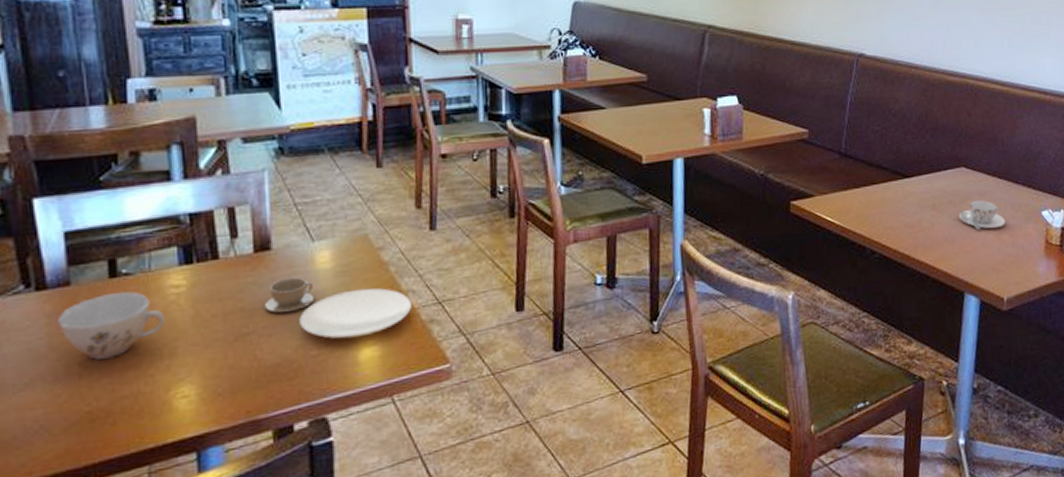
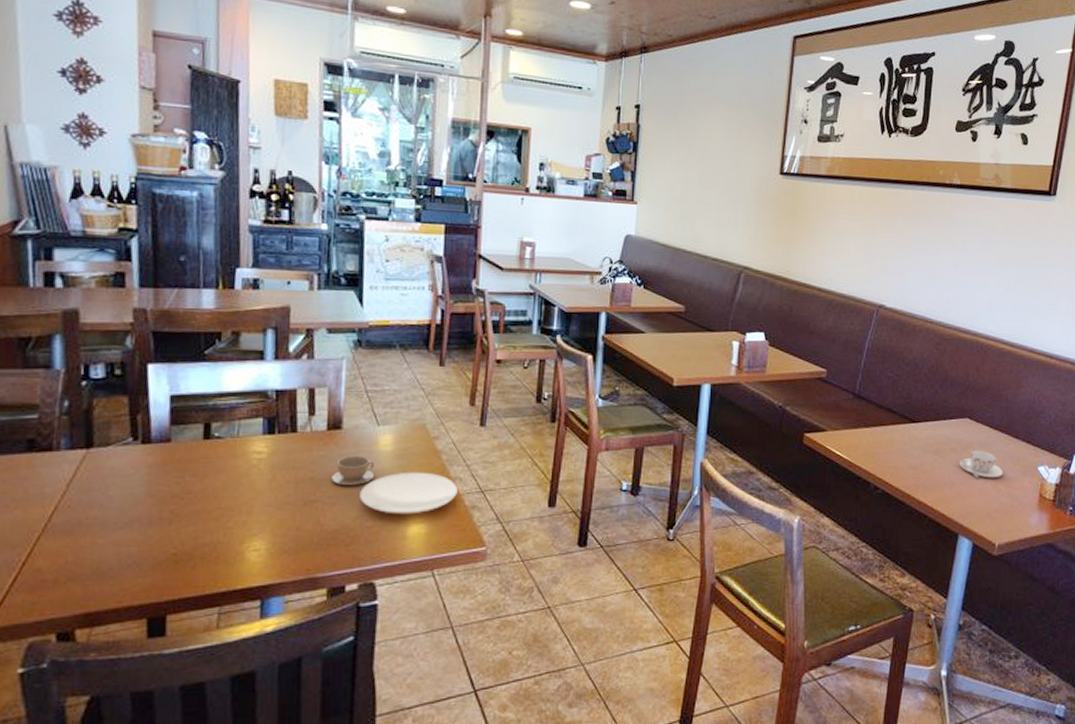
teacup: present [57,292,165,360] -> none [157,453,246,509]

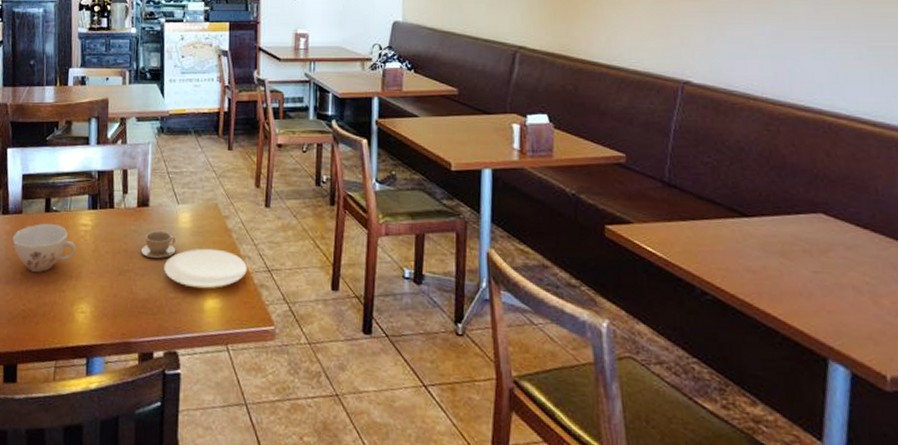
teacup: none [157,453,246,509] -> present [12,224,76,272]
teacup: present [959,450,1003,478] -> none [816,253,885,289]

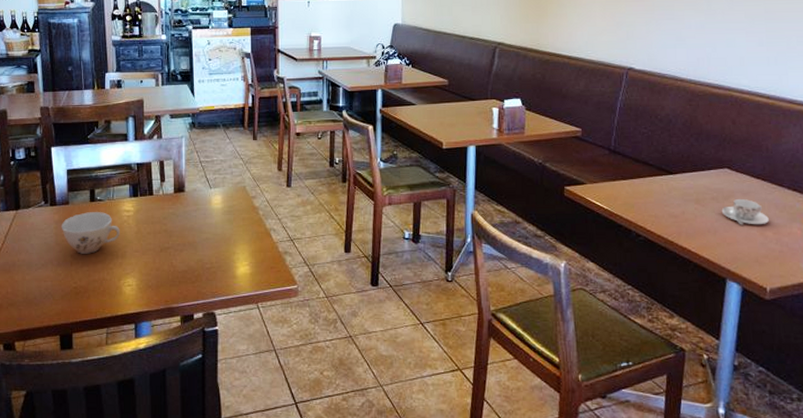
teacup: present [140,230,176,258] -> none [178,212,210,235]
plate: present [164,248,247,289] -> none [200,224,273,259]
teacup: none [816,253,885,289] -> present [721,198,769,225]

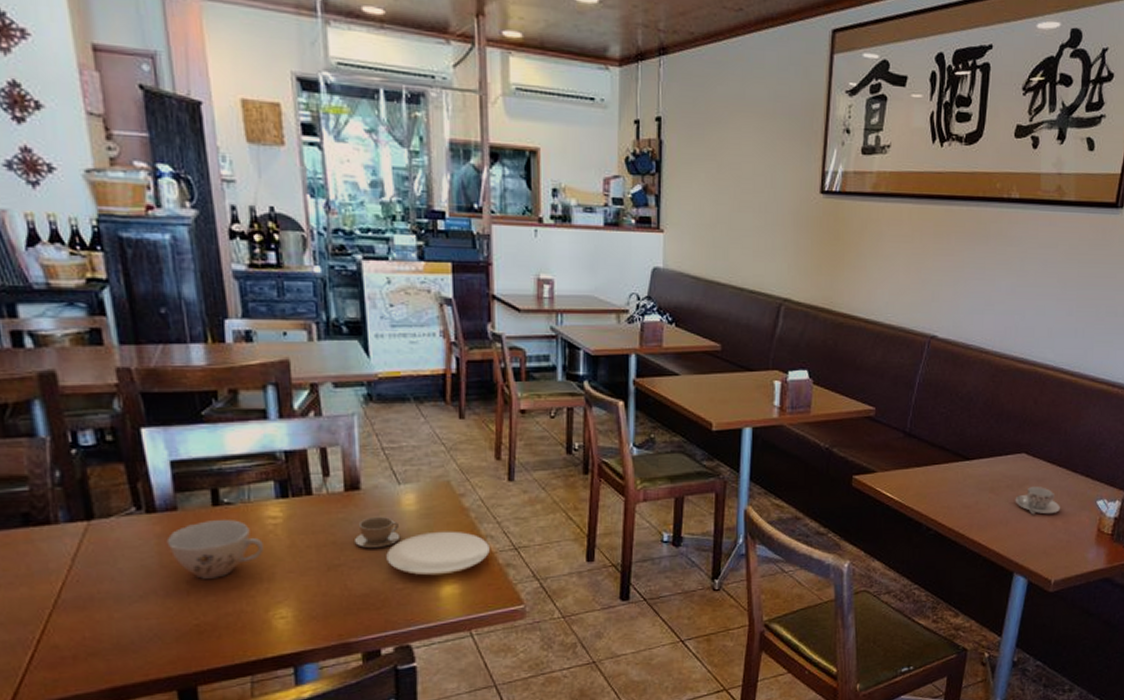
teacup: none [178,212,210,235] -> present [353,516,401,548]
plate: none [200,224,273,259] -> present [386,531,490,576]

